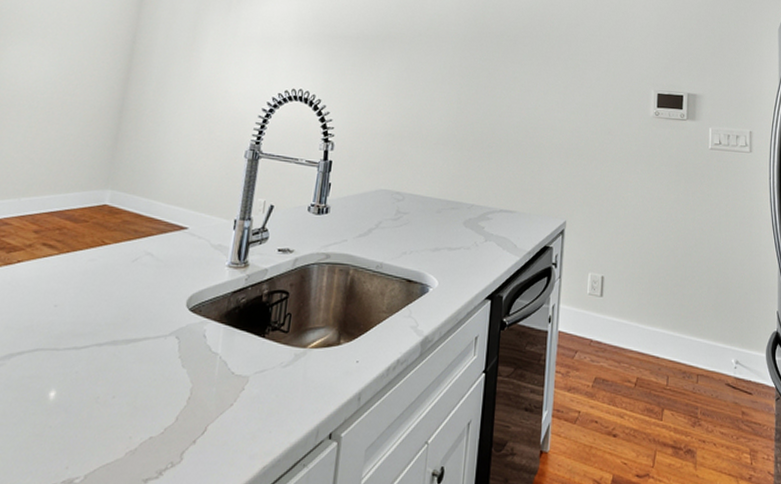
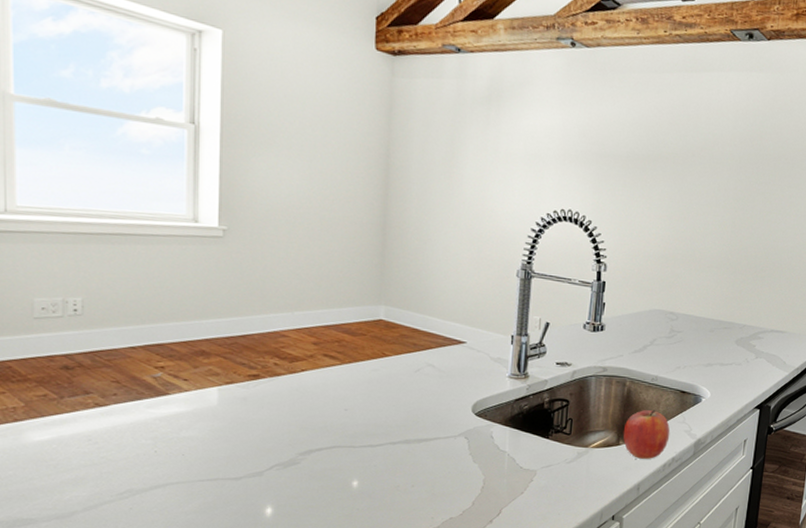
fruit: none [344,301,396,362] -> present [623,409,671,459]

